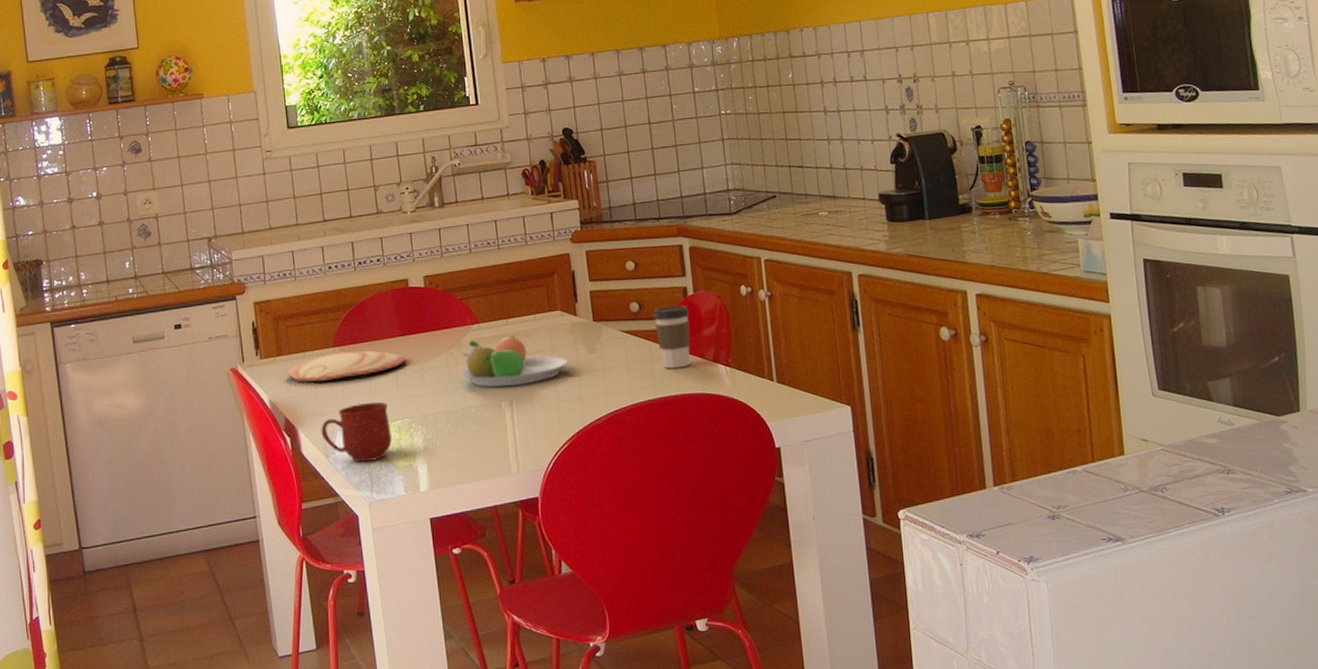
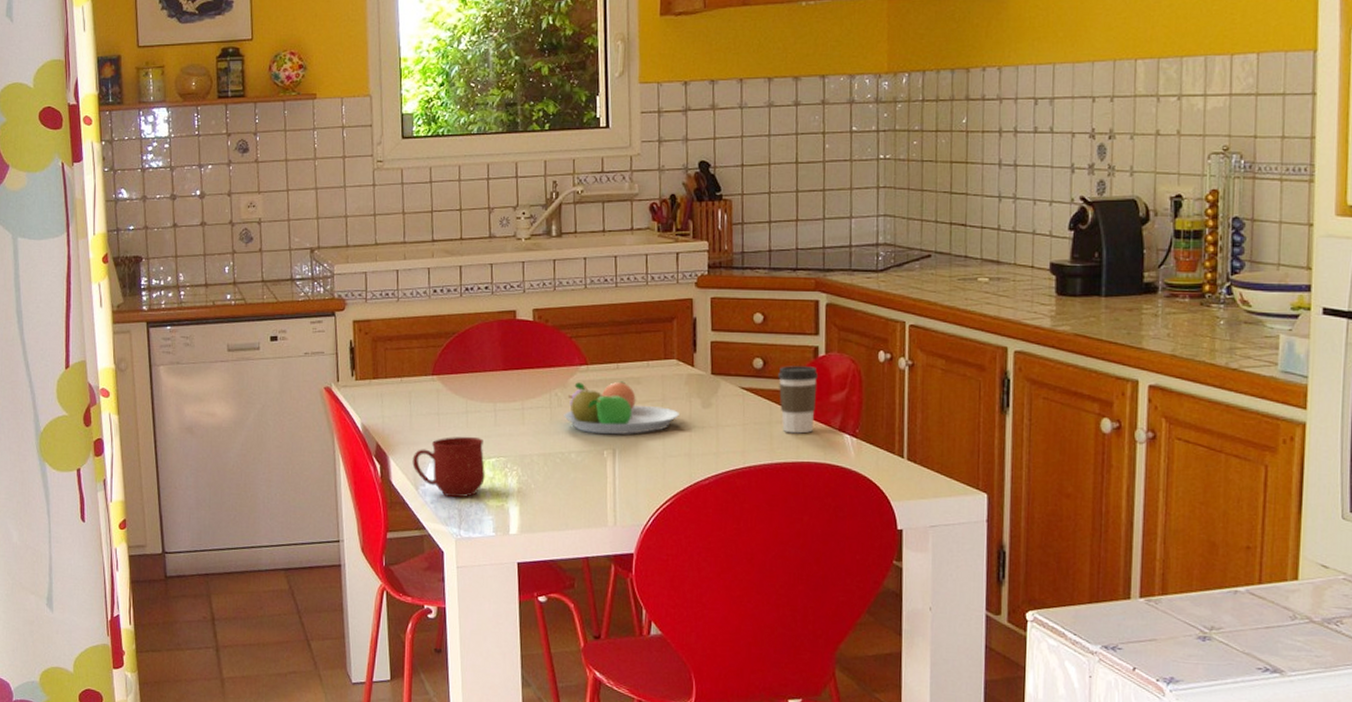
plate: present [287,350,406,382] -> none [382,381,507,409]

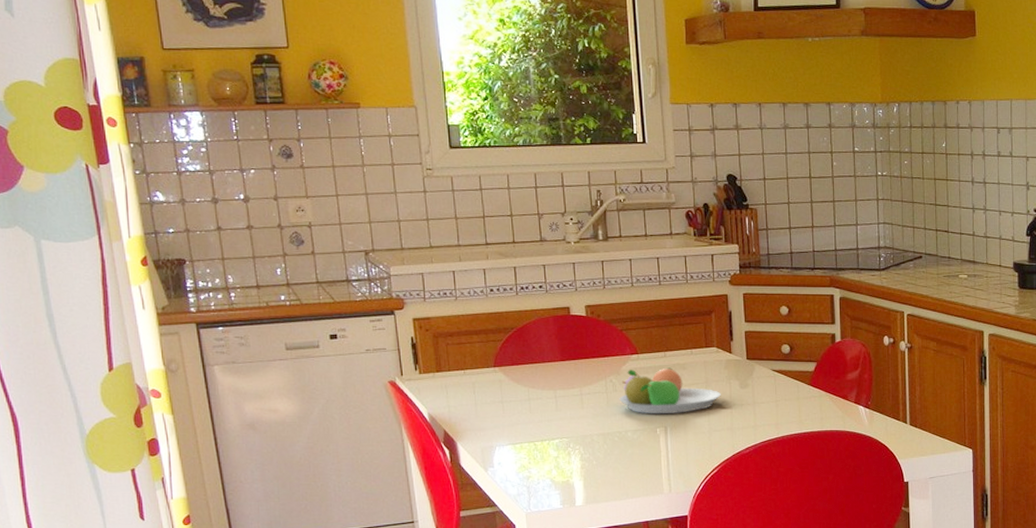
mug: present [412,436,485,498] -> none [480,421,550,477]
coffee cup: present [778,366,818,434] -> none [803,350,836,407]

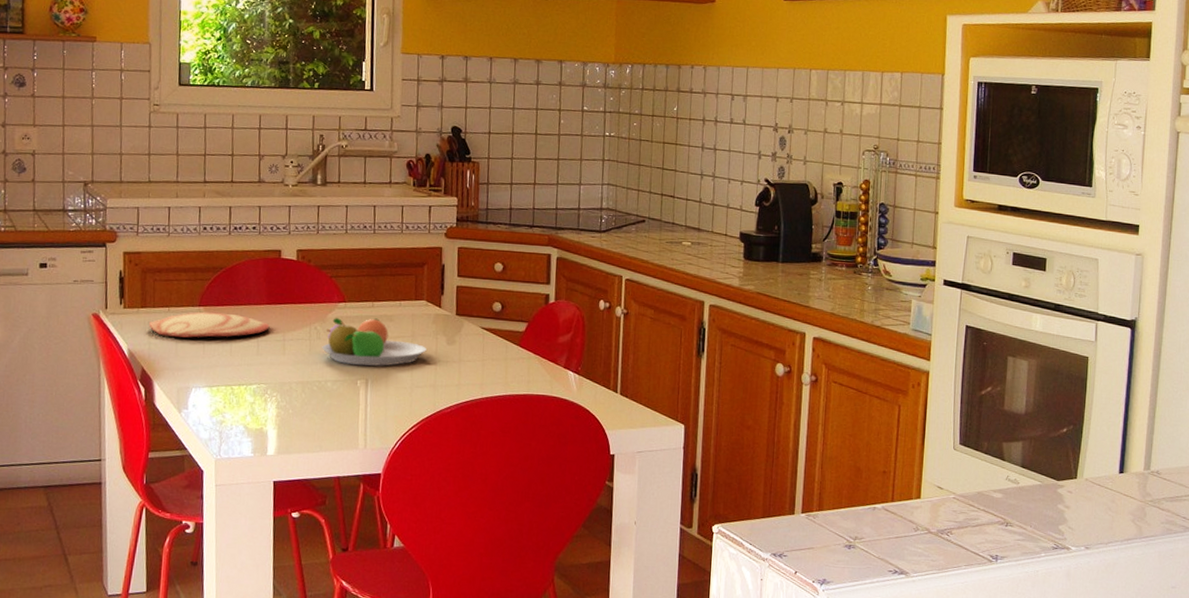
plate: none [446,372,566,398] -> present [149,312,270,338]

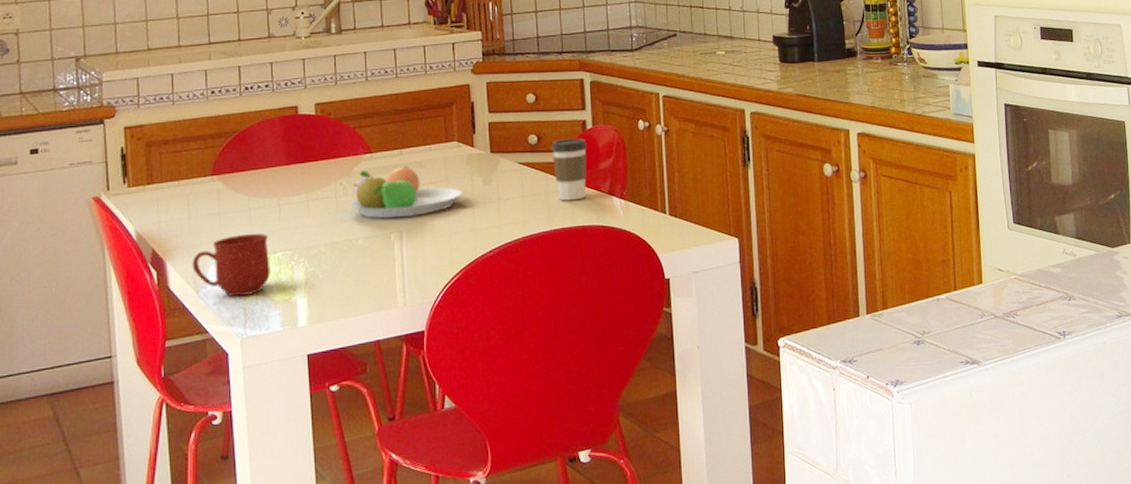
plate: present [149,312,270,338] -> none [157,179,291,212]
mug: none [176,363,246,421] -> present [192,233,270,297]
coffee cup: none [514,310,548,370] -> present [551,138,587,201]

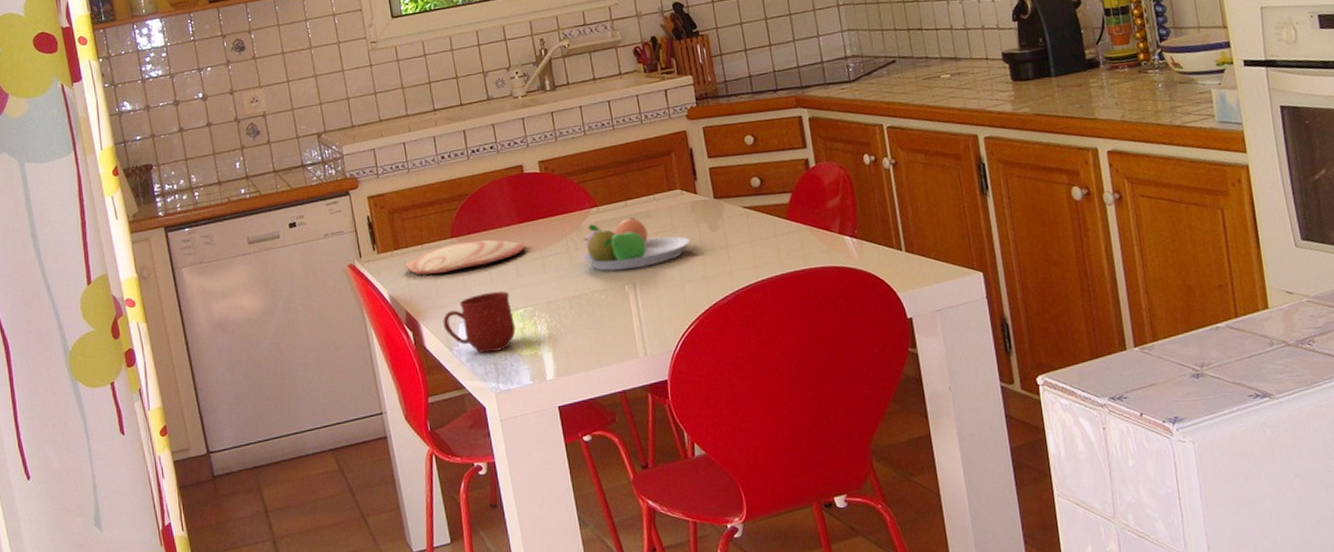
plate: none [157,179,291,212] -> present [405,239,525,275]
coffee cup: present [551,138,587,201] -> none [775,177,816,243]

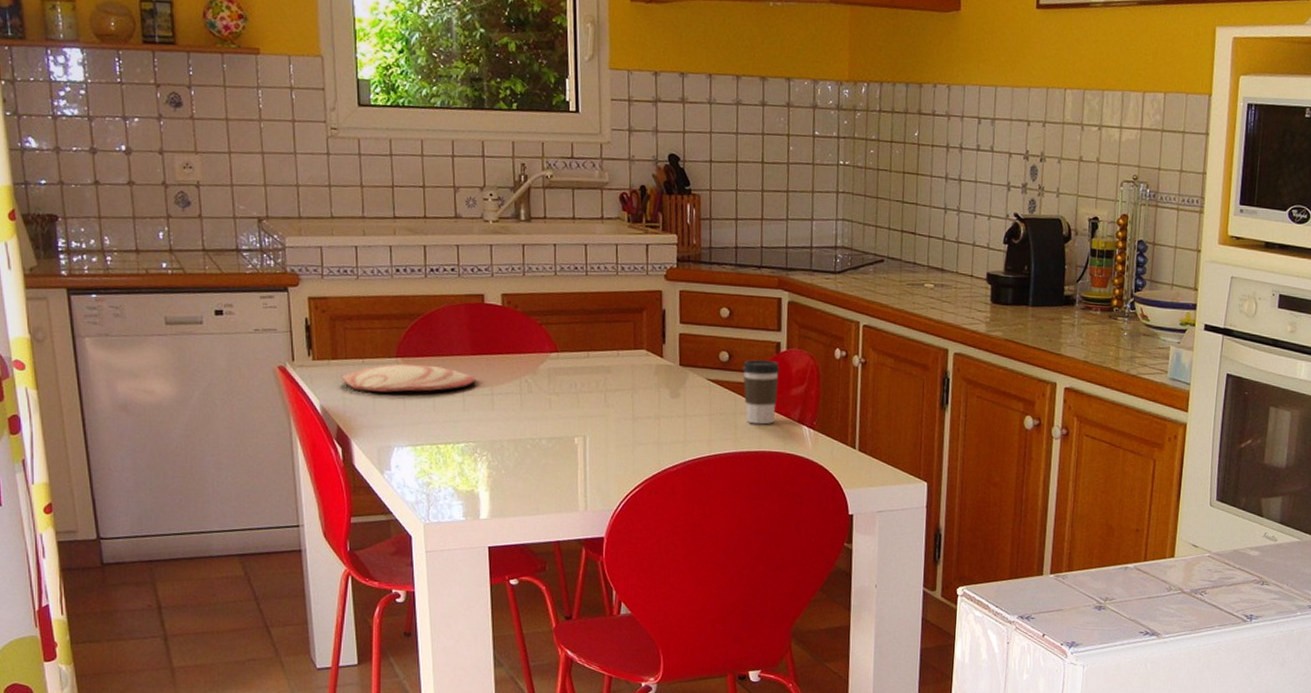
mug: present [443,291,516,354] -> none [376,420,454,483]
fruit bowl: present [582,217,690,271] -> none [534,369,649,422]
coffee cup: none [775,177,816,243] -> present [743,359,780,425]

